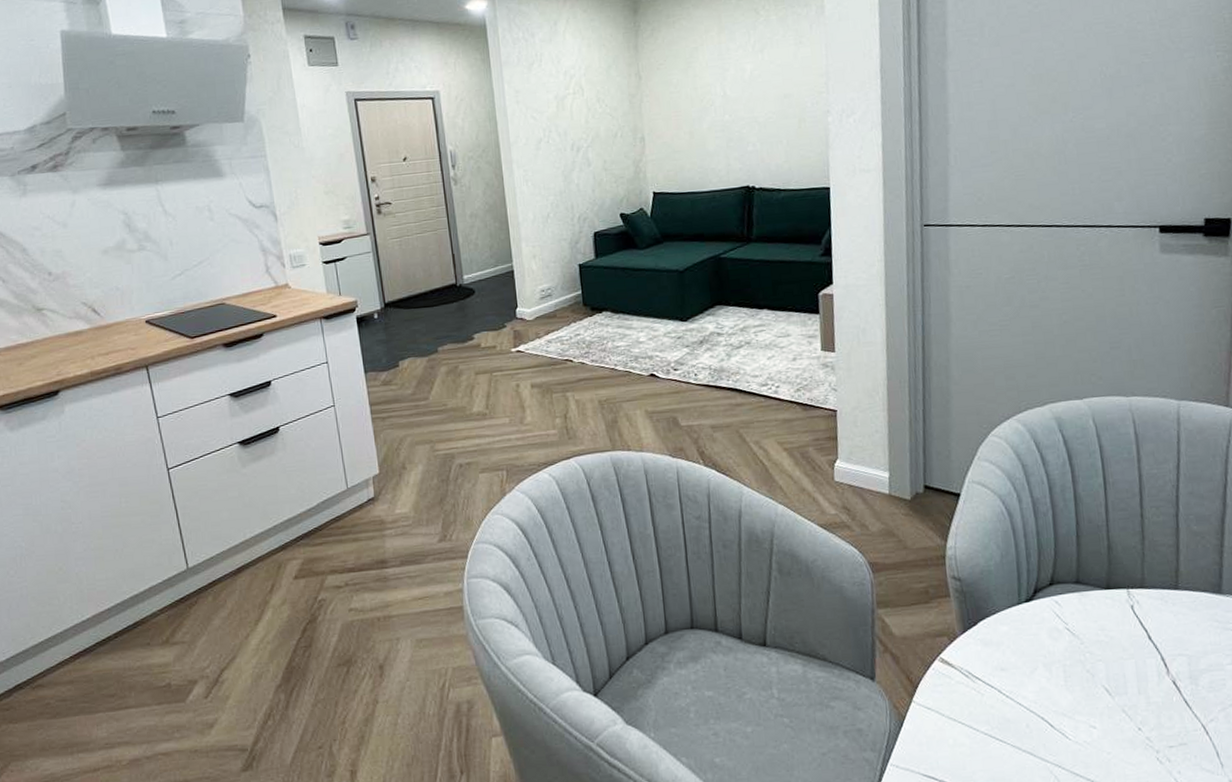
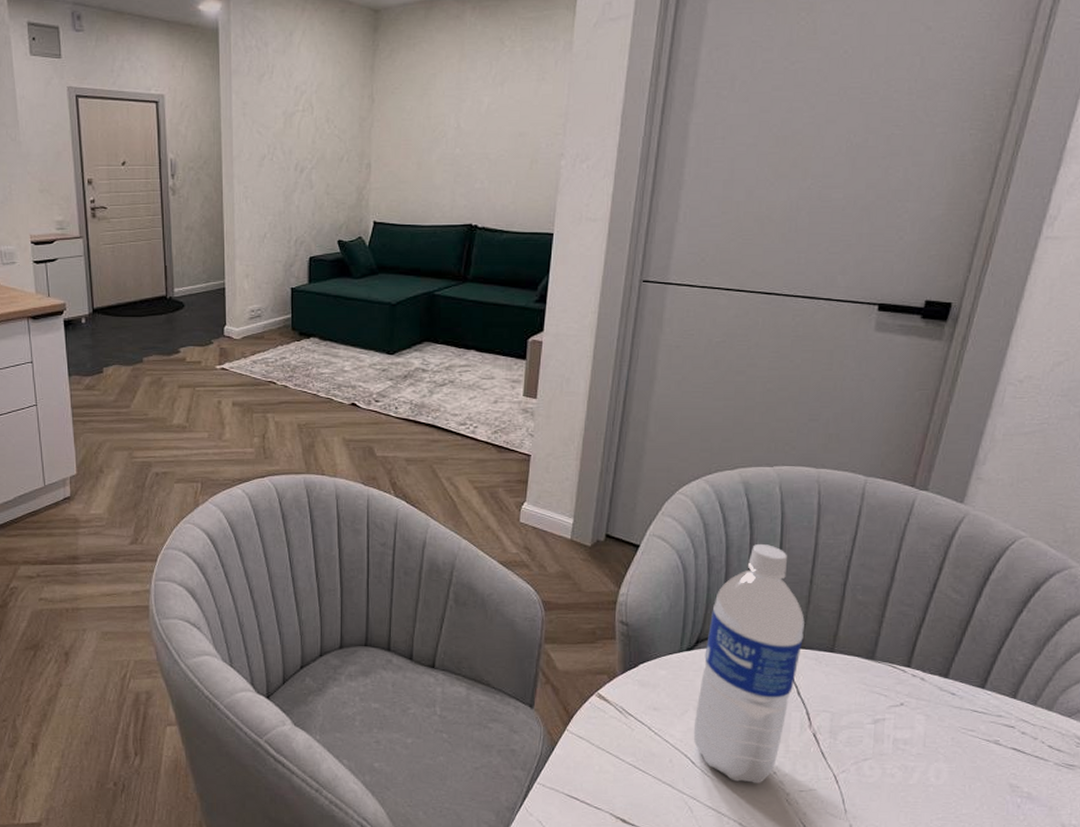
water bottle: none [1045,480,1145,743] -> present [693,543,805,783]

